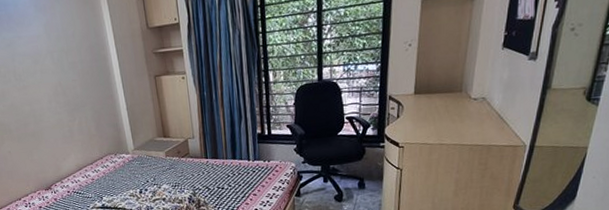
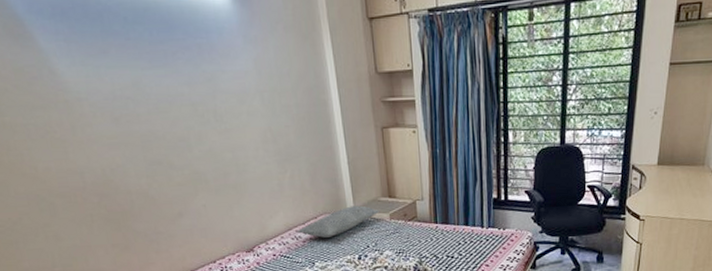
pillow: none [86,145,157,175] -> present [297,205,380,238]

